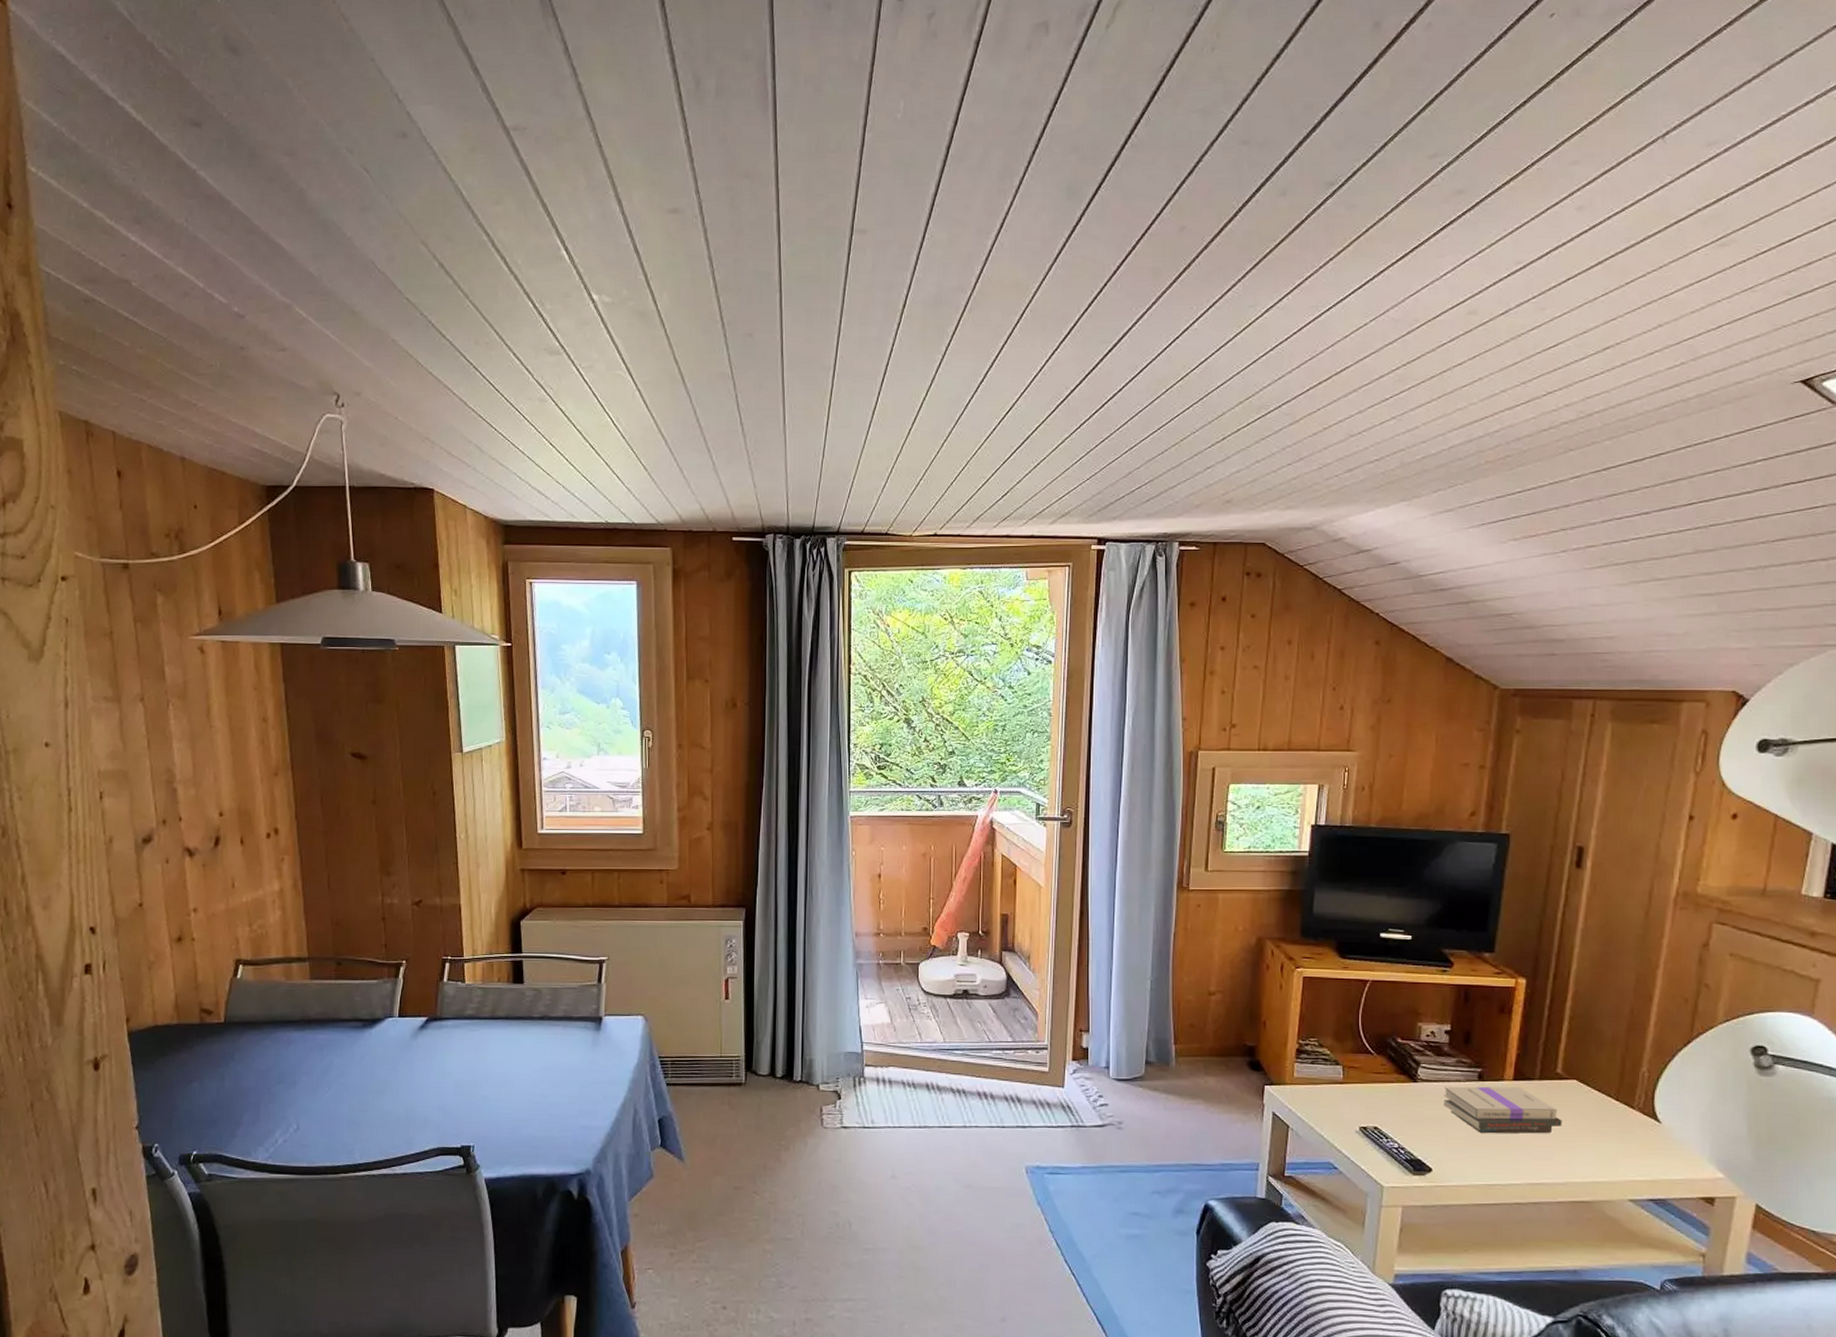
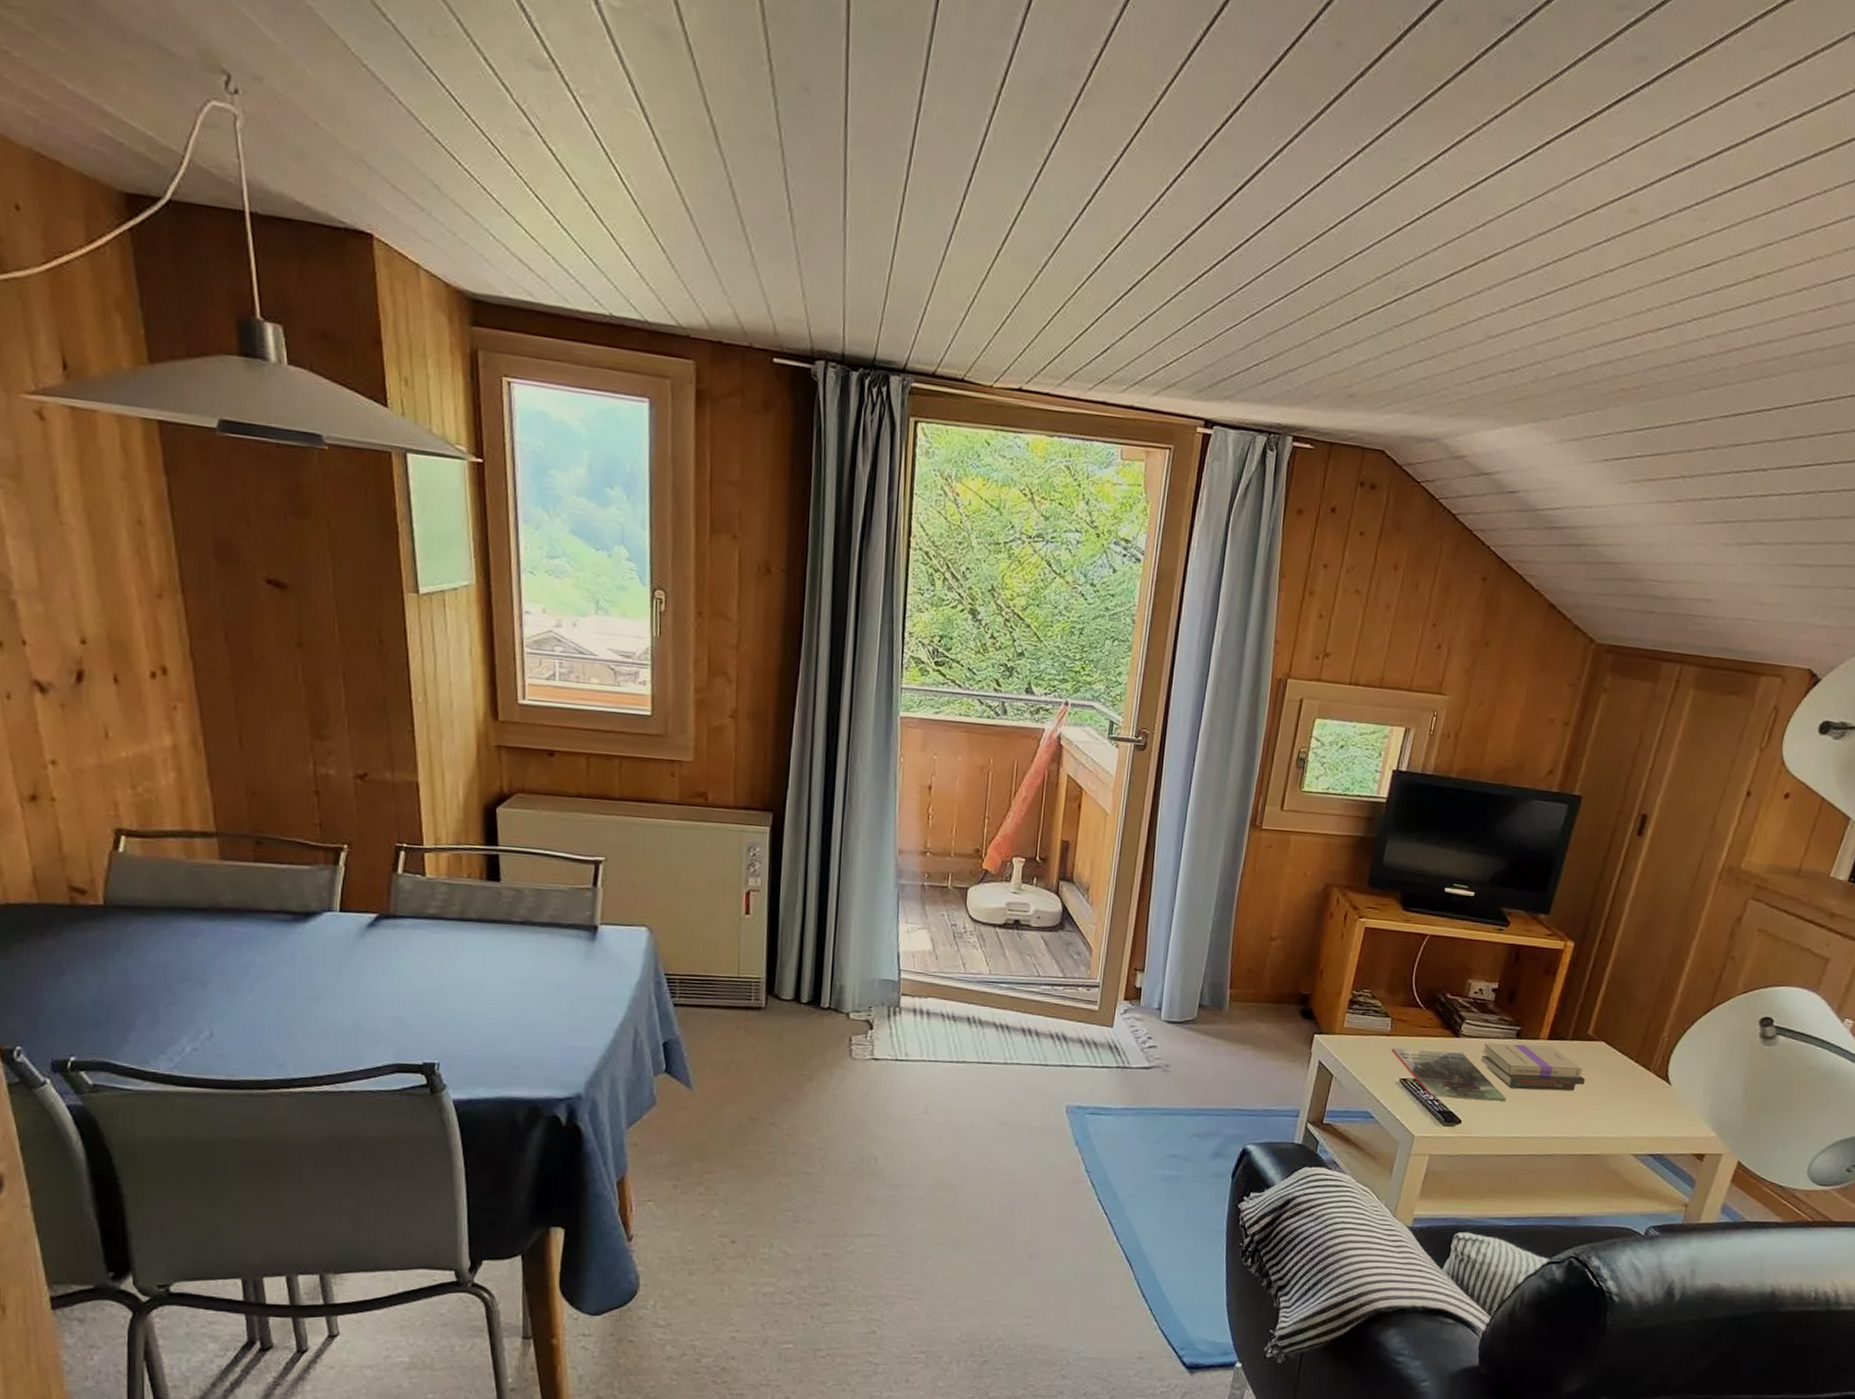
magazine: none [1346,1096,1478,1147] -> present [1391,1048,1506,1101]

